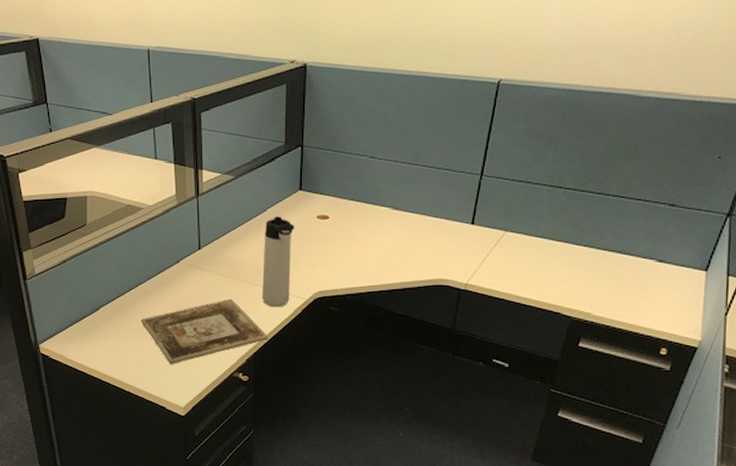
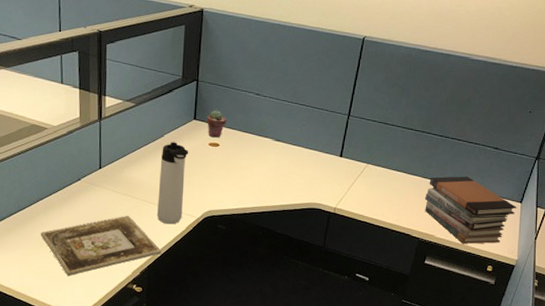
potted succulent: none [314,178,336,210] -> present [207,110,226,138]
book stack: none [578,241,701,322] -> present [425,176,517,244]

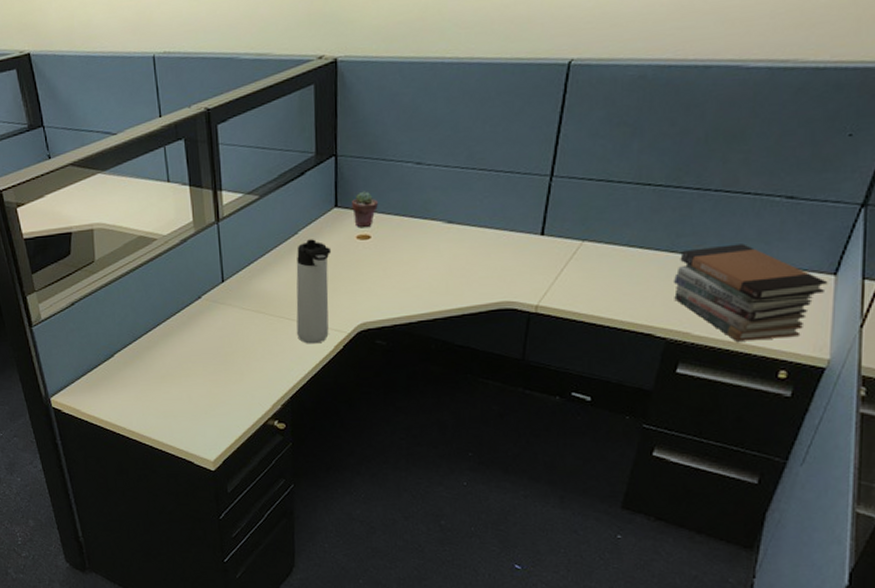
picture frame: present [40,215,162,277] -> none [160,336,306,415]

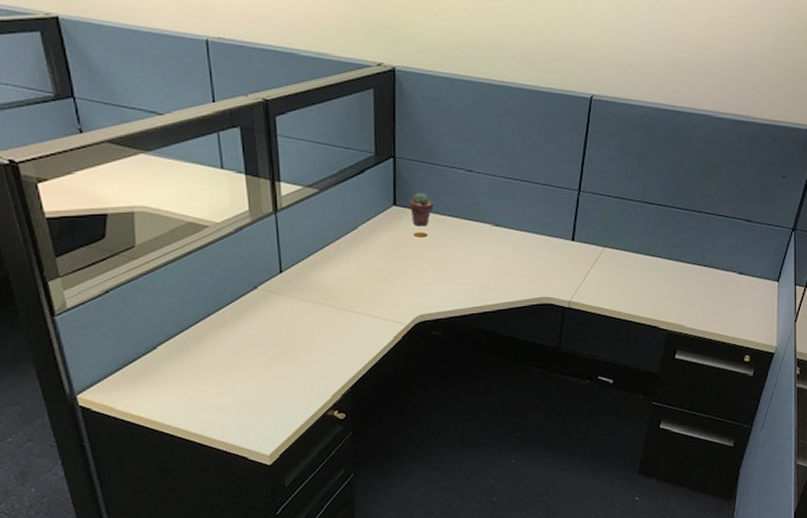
thermos bottle: present [296,239,332,344] -> none [356,234,391,335]
book stack: present [674,244,828,341] -> none [672,255,774,332]

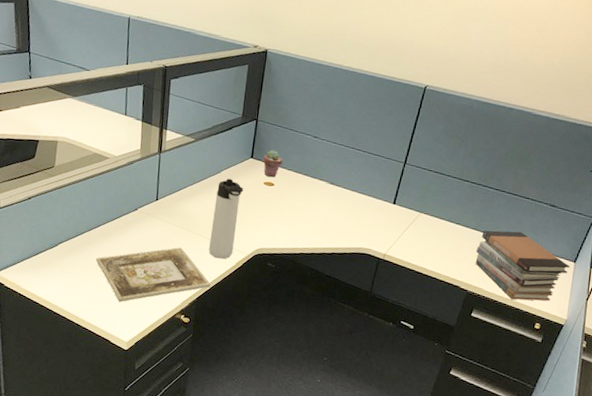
picture frame: none [211,327,366,408] -> present [95,247,211,303]
thermos bottle: none [356,234,391,335] -> present [209,178,244,259]
book stack: none [672,255,774,332] -> present [475,230,570,301]

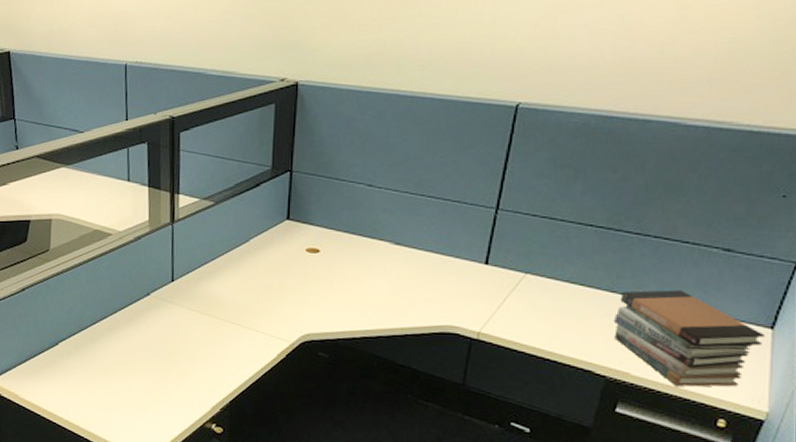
picture frame: present [95,247,211,303] -> none [103,338,247,411]
thermos bottle: present [209,178,244,259] -> none [241,248,281,350]
potted succulent: present [263,150,283,177] -> none [303,207,328,242]

